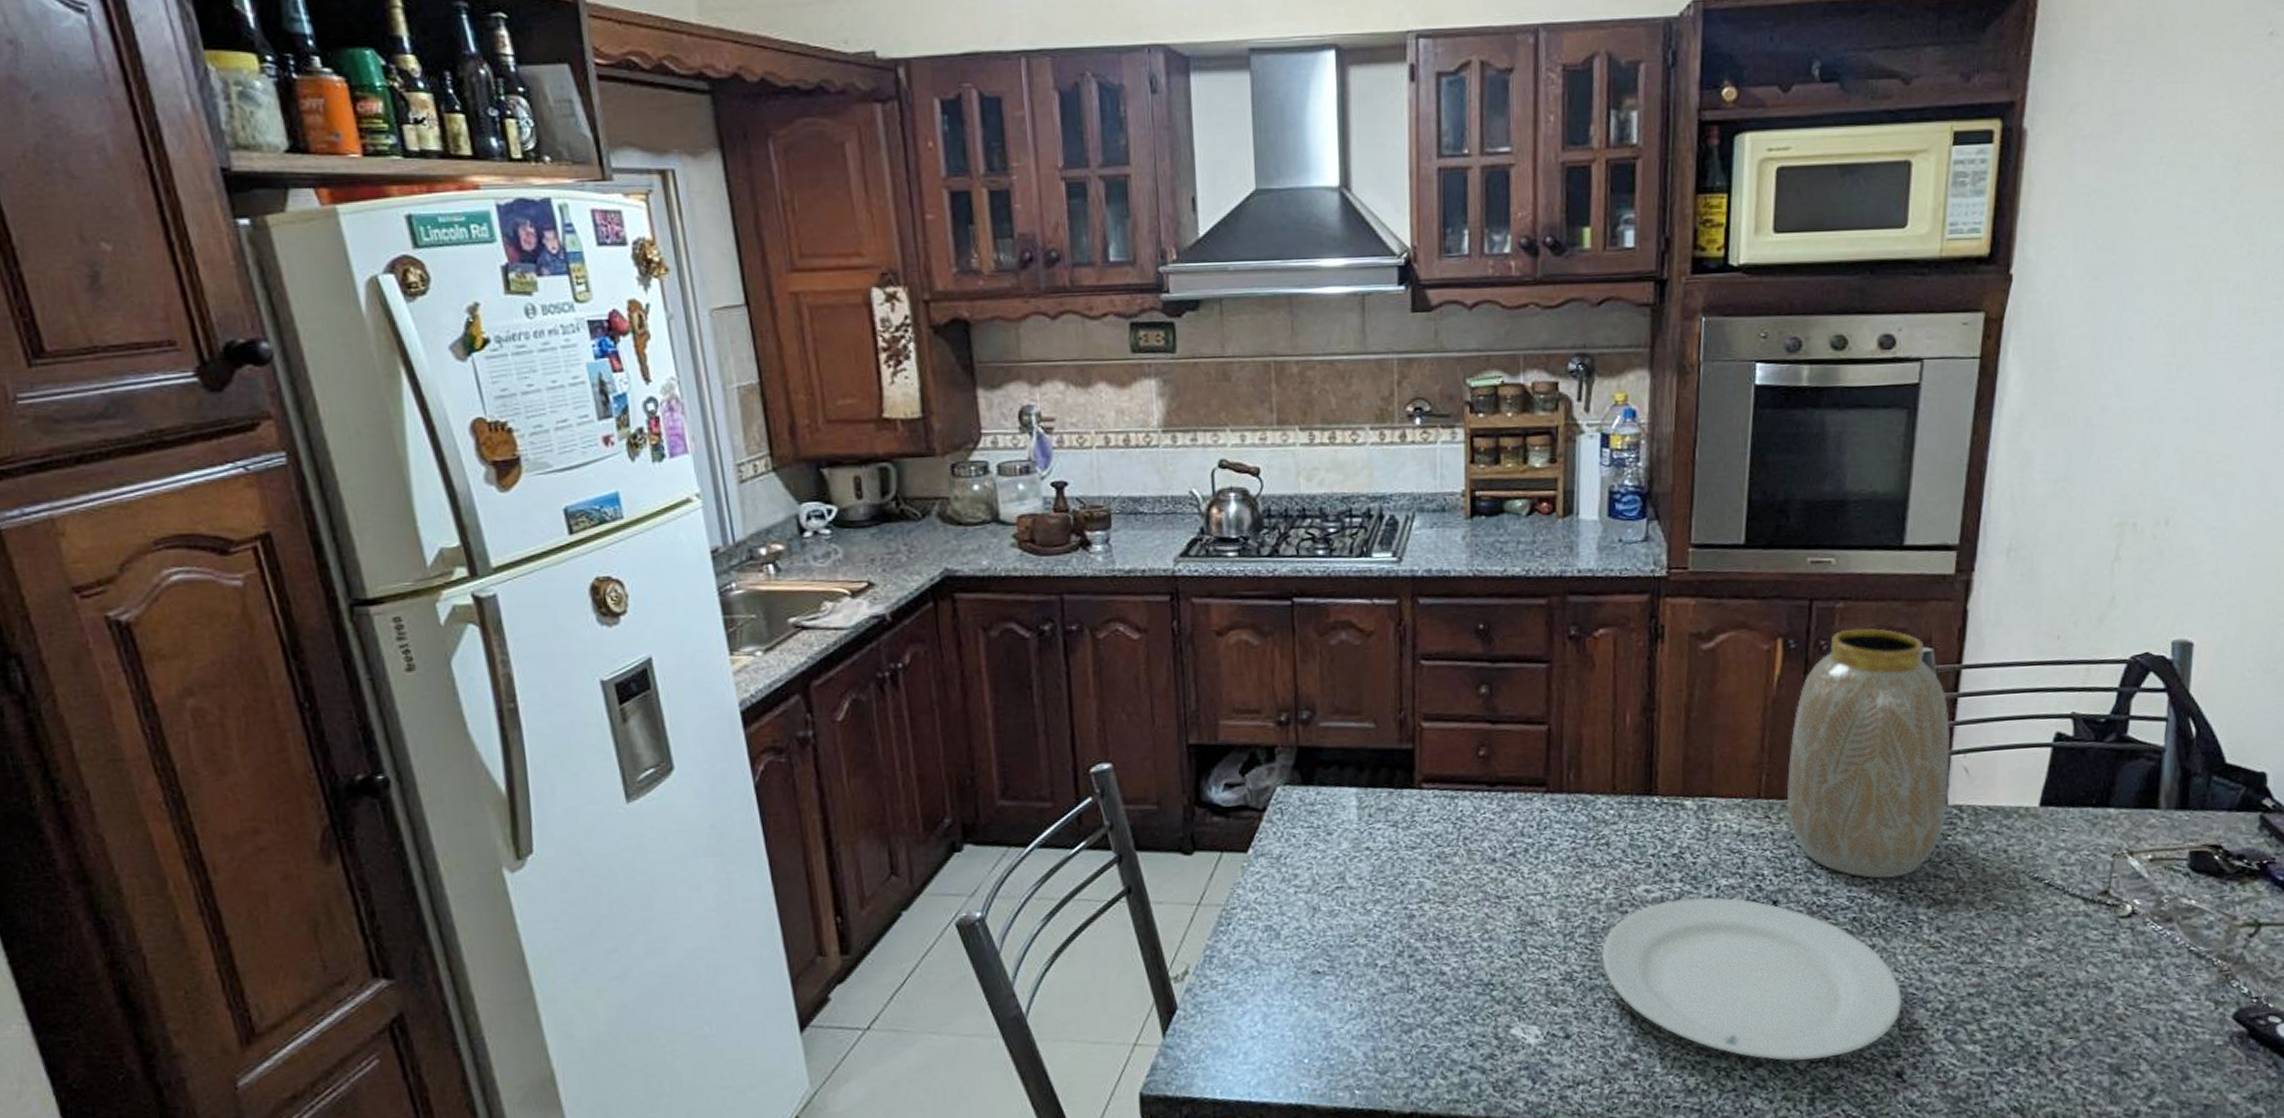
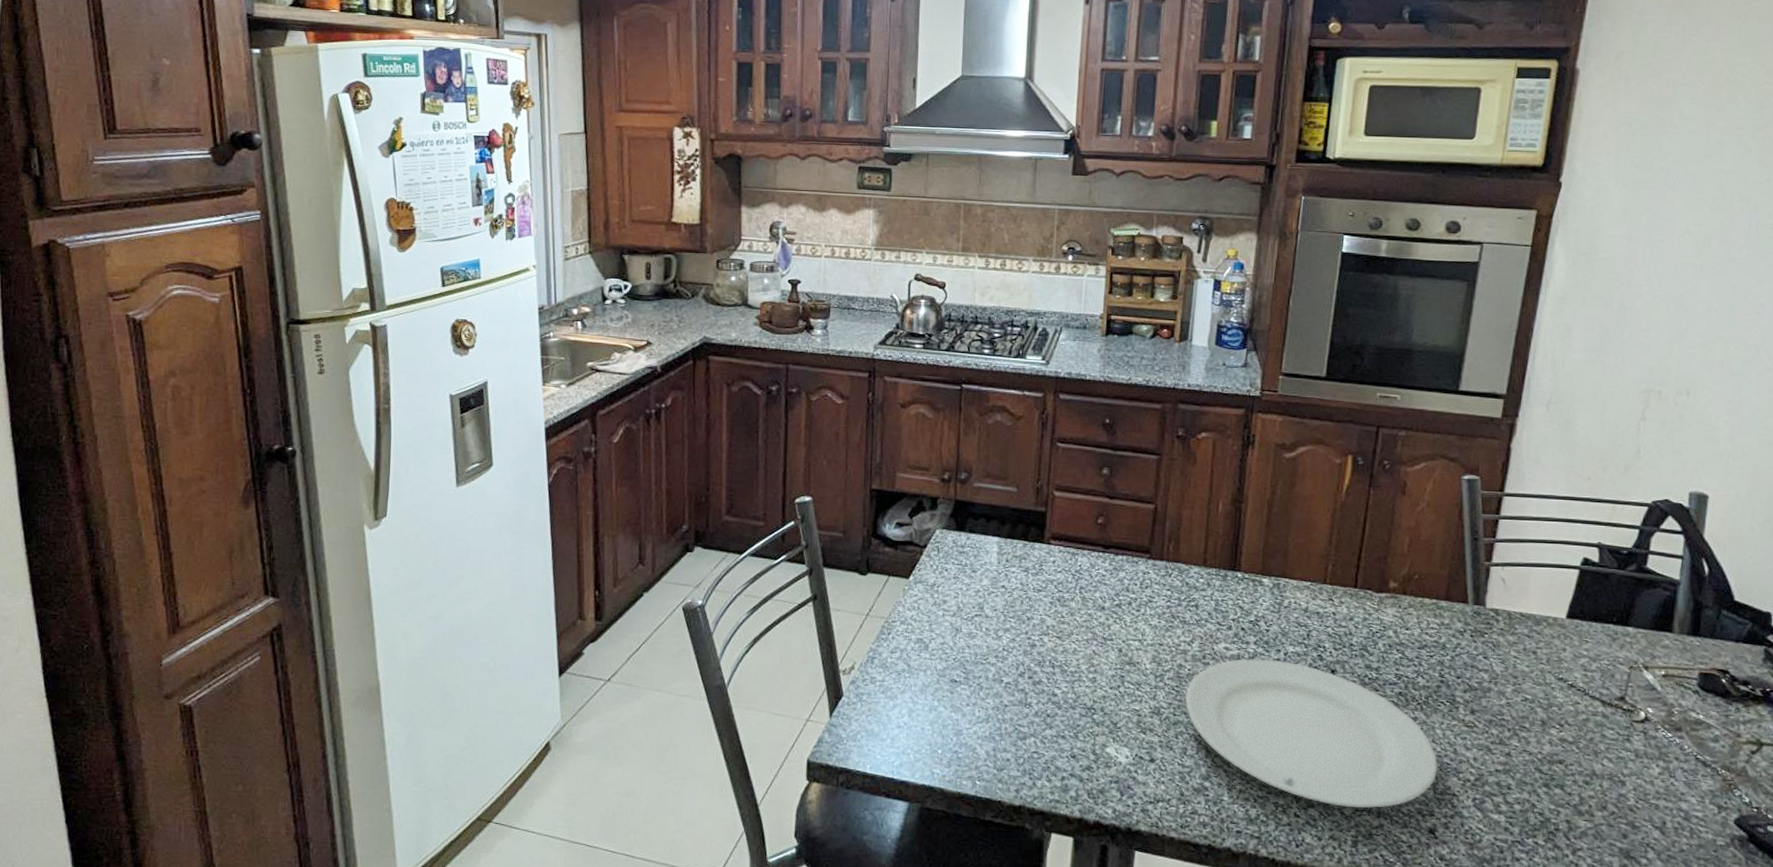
vase: present [1786,627,1950,879] -> none [1347,453,1491,664]

